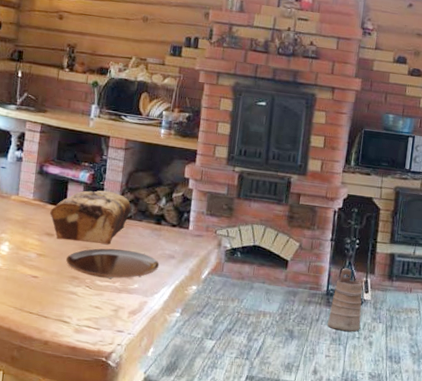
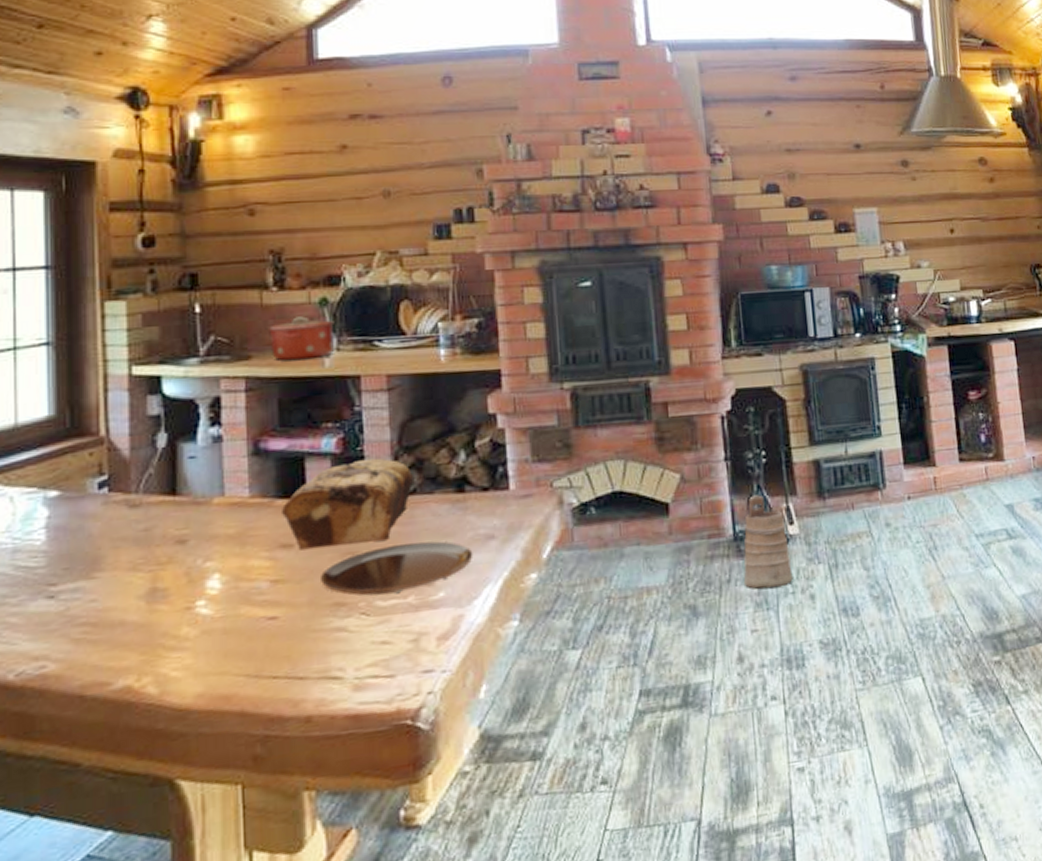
casserole: none [58,90,101,120] -> present [265,316,336,361]

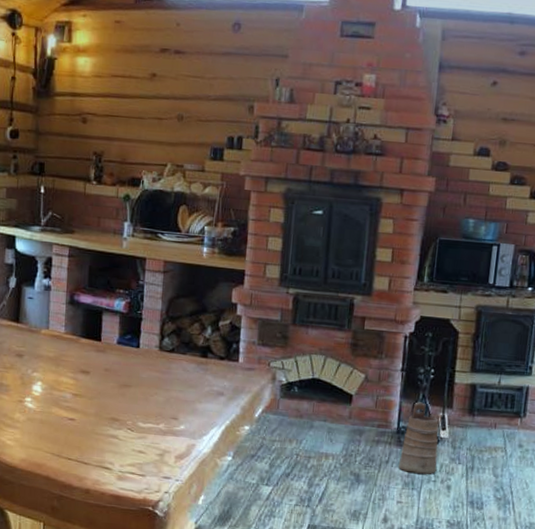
casserole: present [265,316,336,361] -> none [85,206,134,240]
bread loaf: present [280,458,415,550] -> none [83,320,174,382]
plate: present [319,541,473,596] -> none [103,385,207,420]

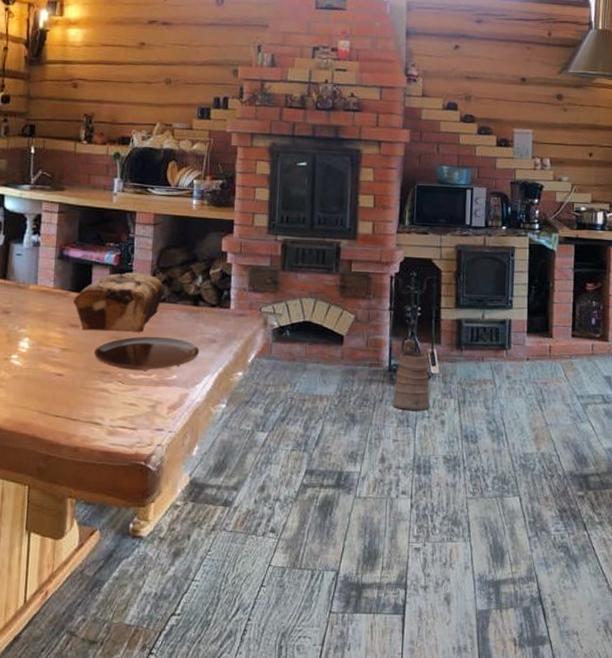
bread loaf: none [83,320,174,382] -> present [72,272,165,333]
plate: none [103,385,207,420] -> present [93,336,200,371]

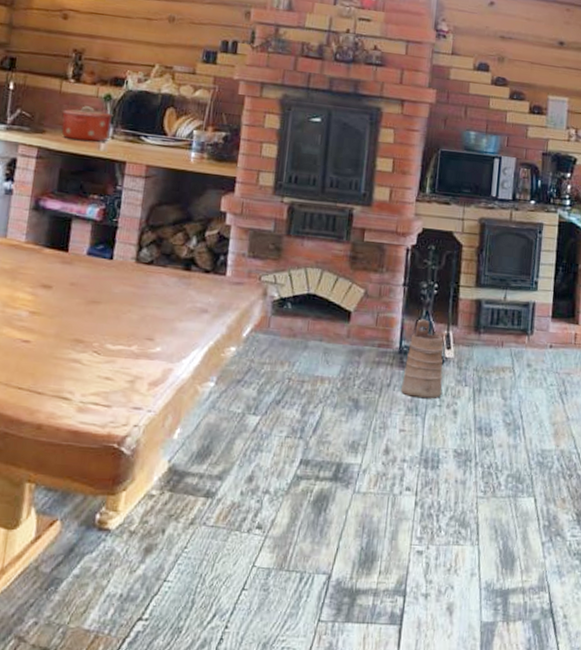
bread loaf: present [72,272,165,333] -> none [46,229,154,298]
casserole: none [76,164,124,196] -> present [60,106,115,142]
plate: present [93,336,200,371] -> none [66,302,189,341]

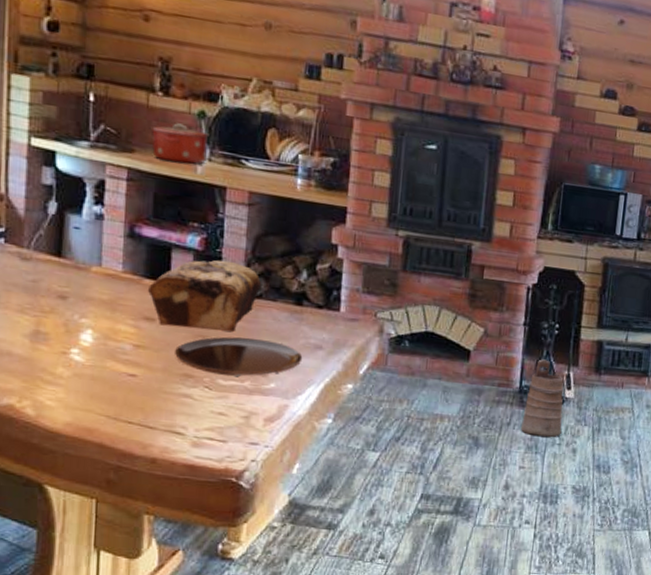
bread loaf: none [46,229,154,298] -> present [147,260,262,333]
plate: none [66,302,189,341] -> present [174,336,303,377]

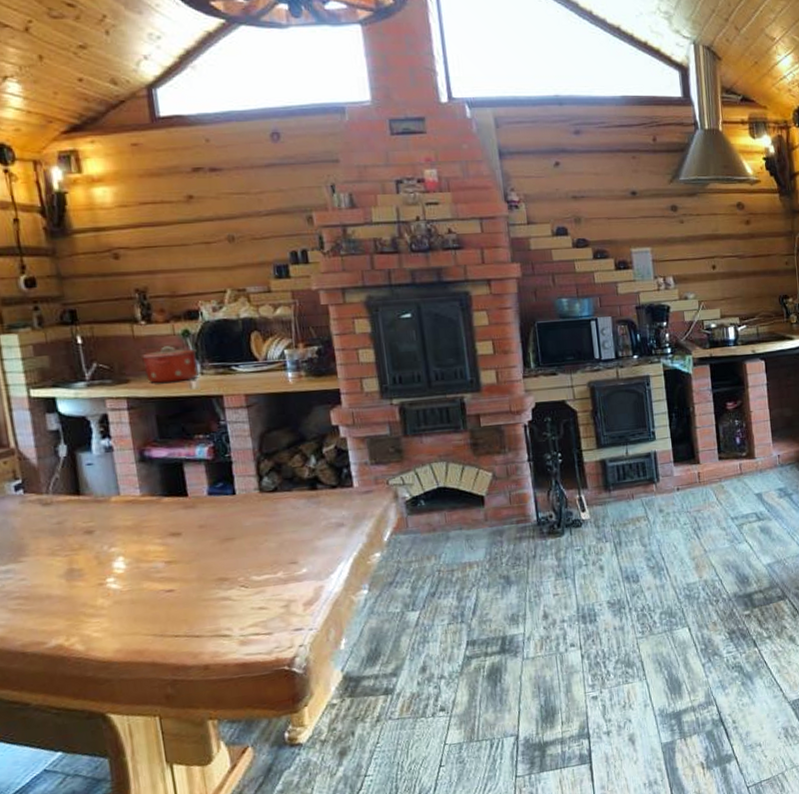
bread loaf: present [147,260,262,333] -> none [167,463,275,538]
plate: present [174,336,303,377] -> none [204,528,328,573]
wooden bucket: present [520,359,564,437] -> none [545,488,586,562]

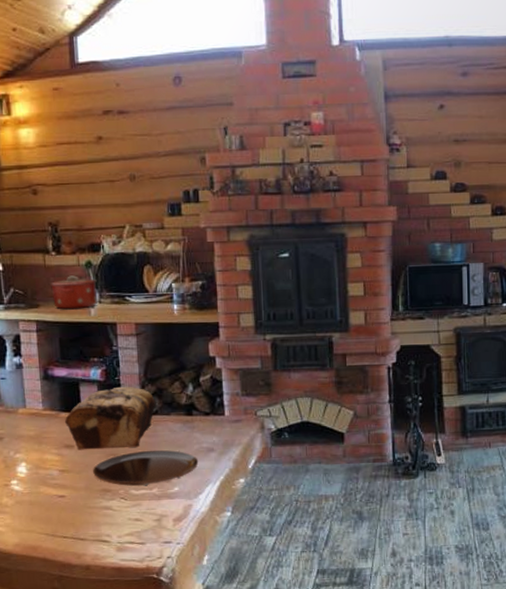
bread loaf: none [167,463,275,538] -> present [64,386,156,450]
plate: none [204,528,328,573] -> present [92,449,199,486]

